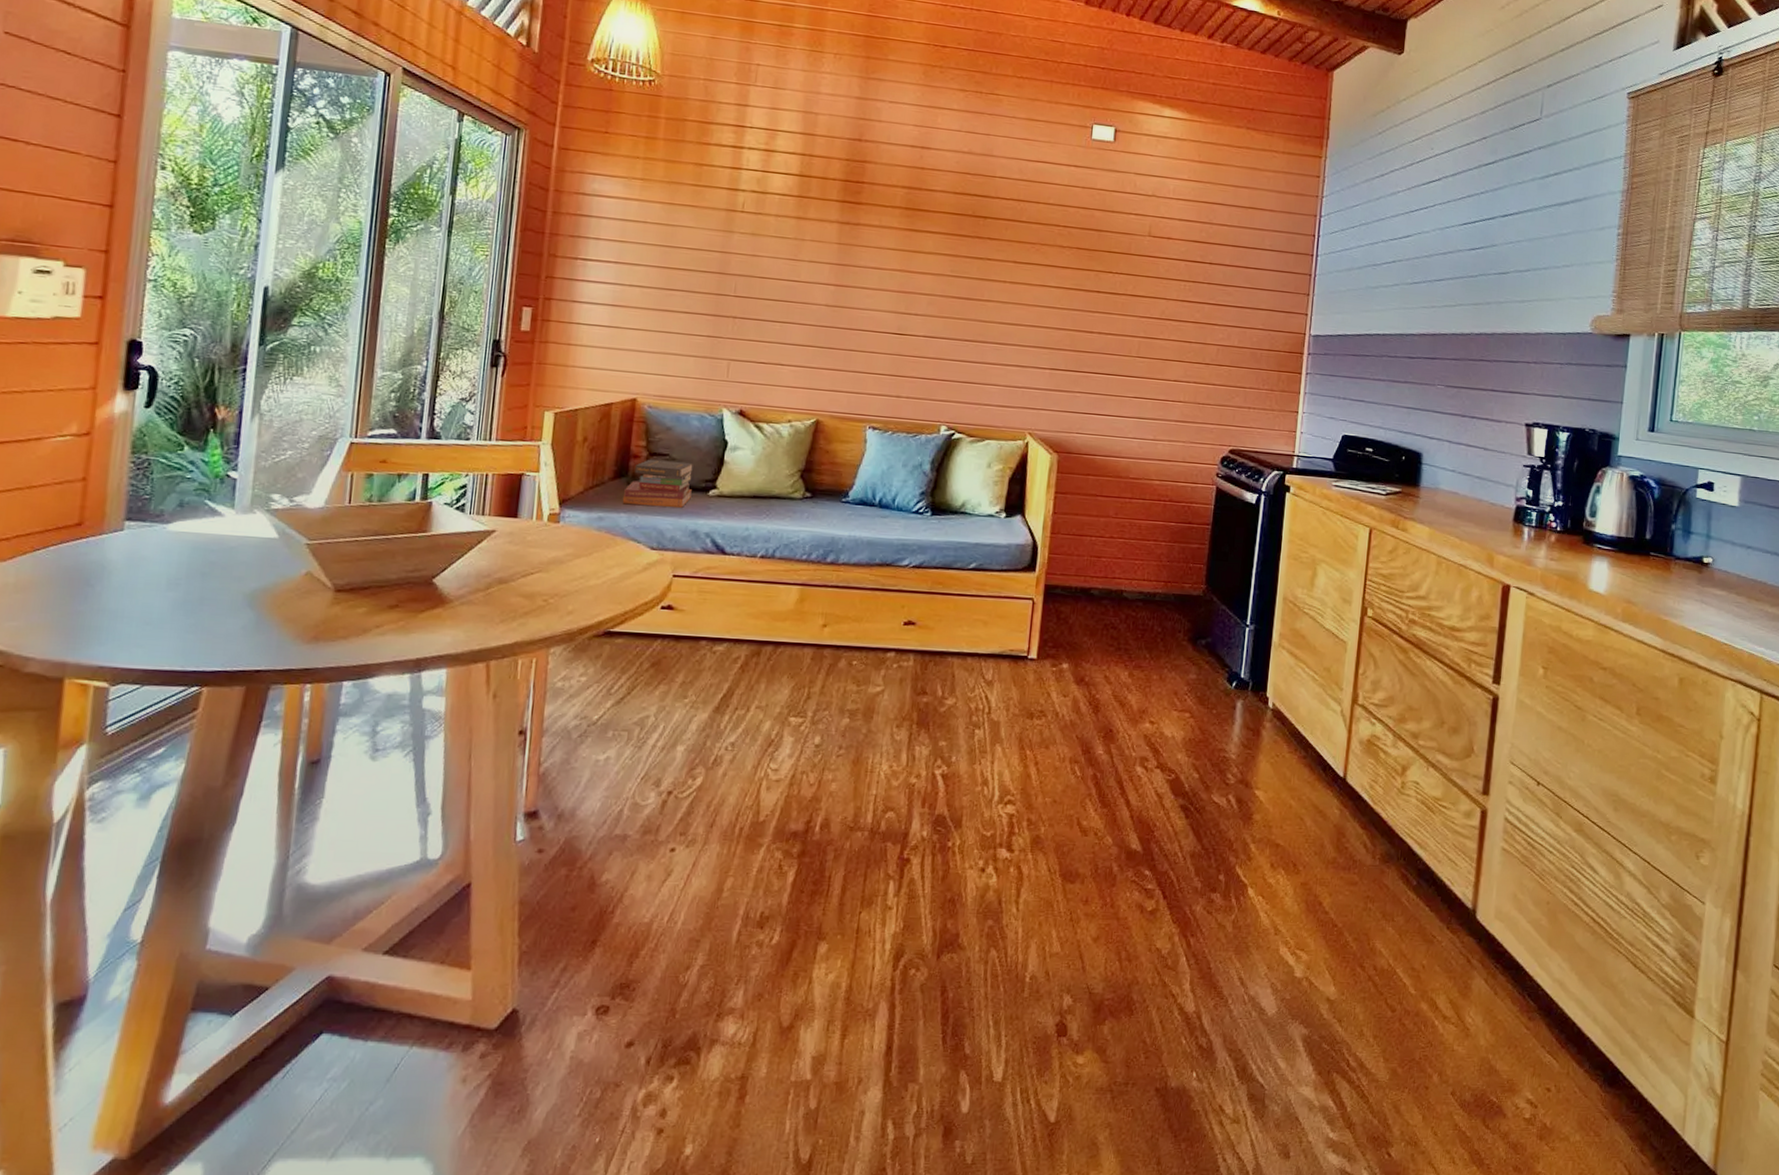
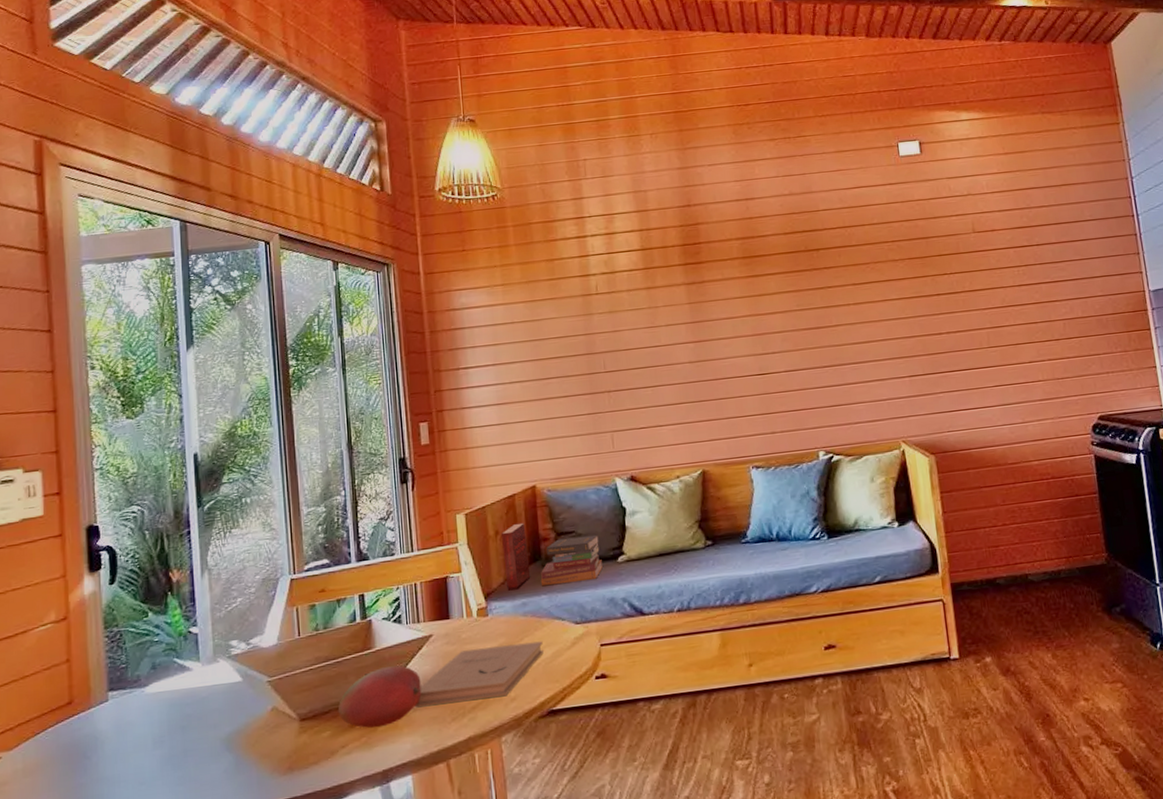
fruit: none [378,553,475,614] -> present [337,665,422,728]
book: none [463,553,613,608] -> present [414,641,544,707]
book: none [585,434,617,502] -> present [502,523,531,591]

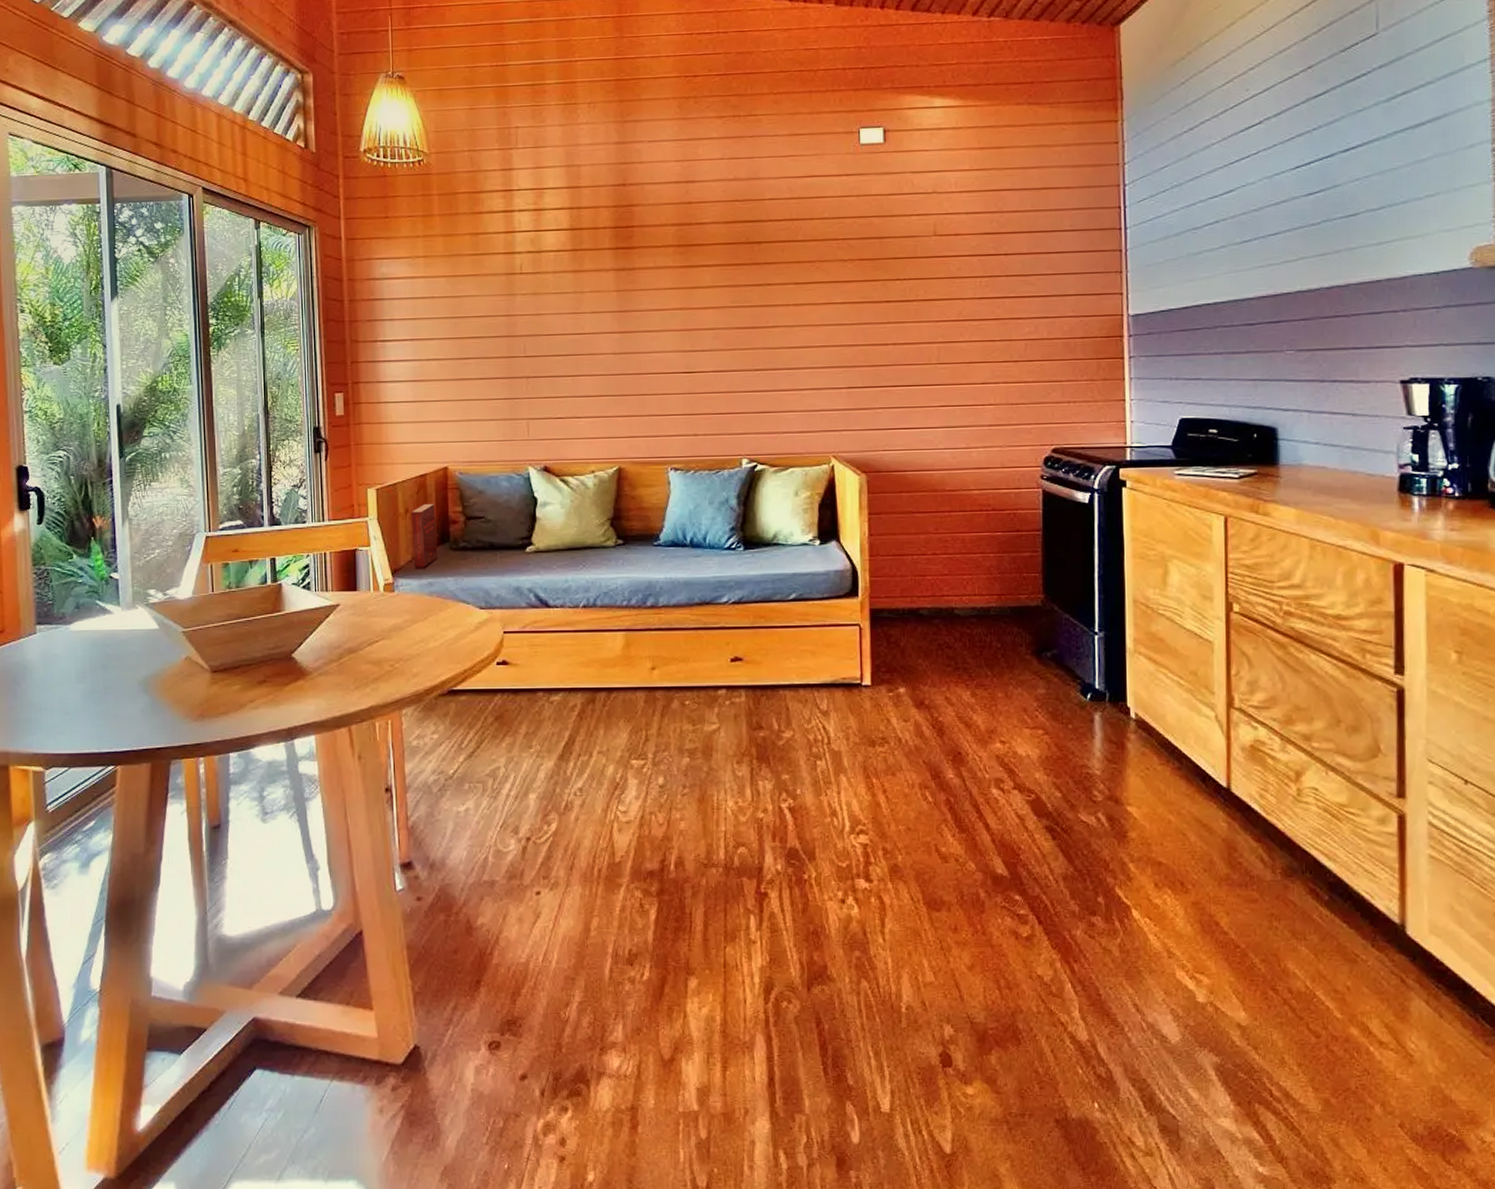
fruit: present [337,665,422,728] -> none [247,630,327,686]
book: present [414,641,544,707] -> none [320,622,447,672]
books: present [540,534,603,587] -> none [447,522,510,569]

